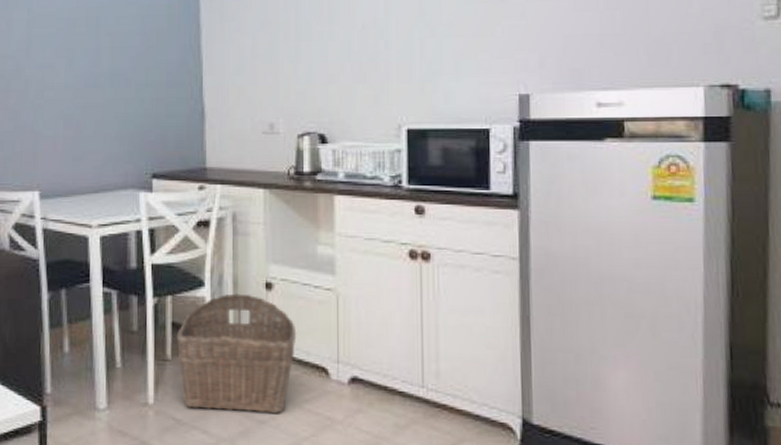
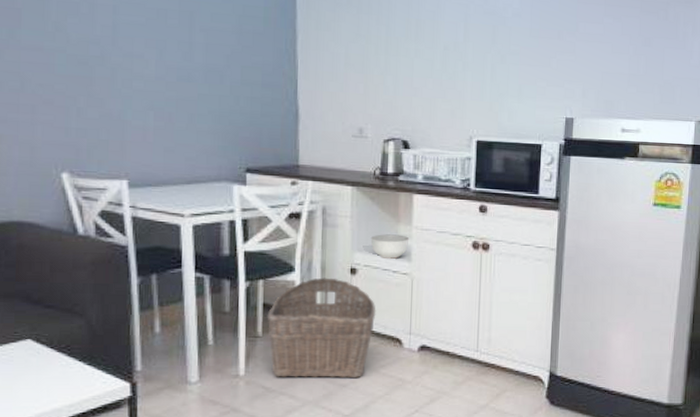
bowl: none [287,243,332,273] -> present [370,234,410,260]

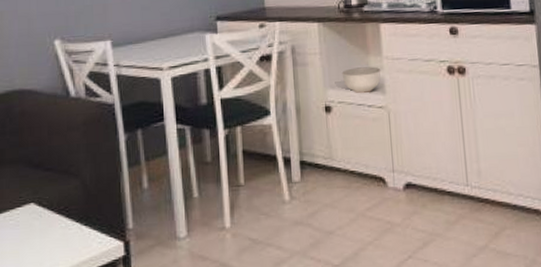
wicker basket: present [267,277,376,379] -> none [247,118,356,227]

